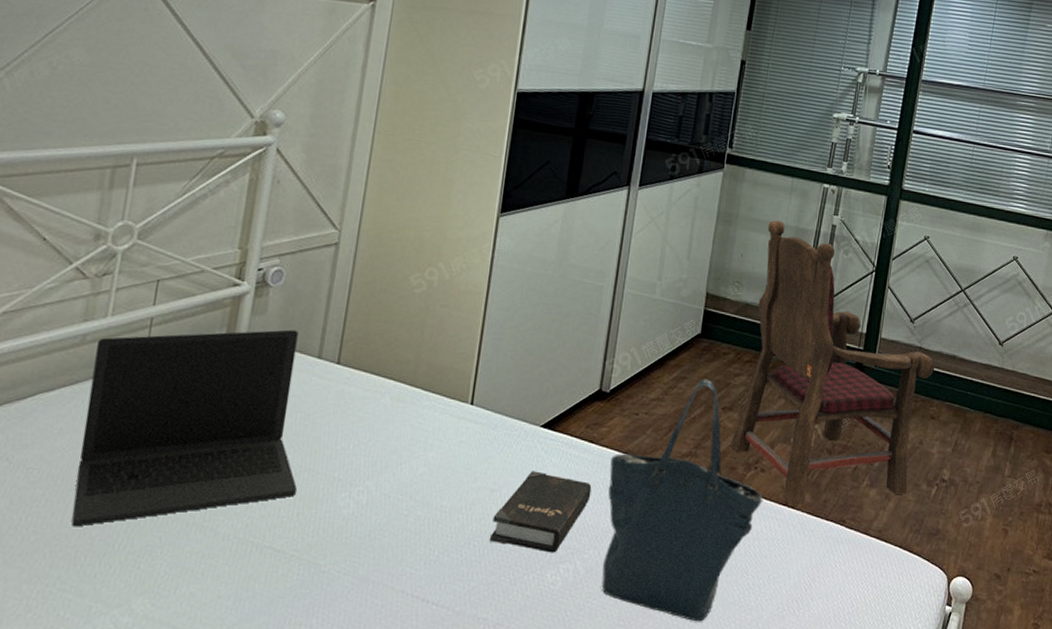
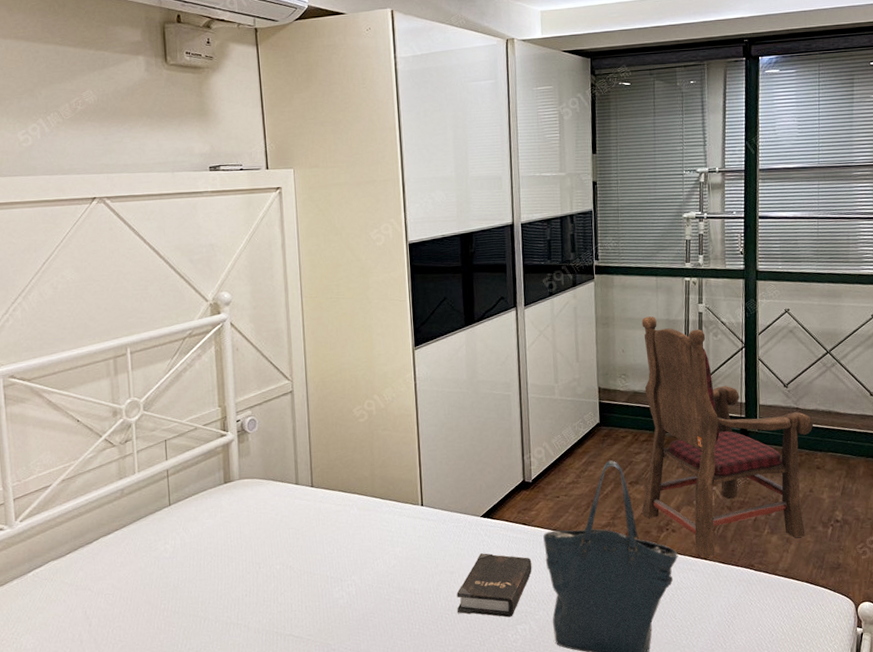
laptop: present [71,329,299,527] -> none [133,464,302,634]

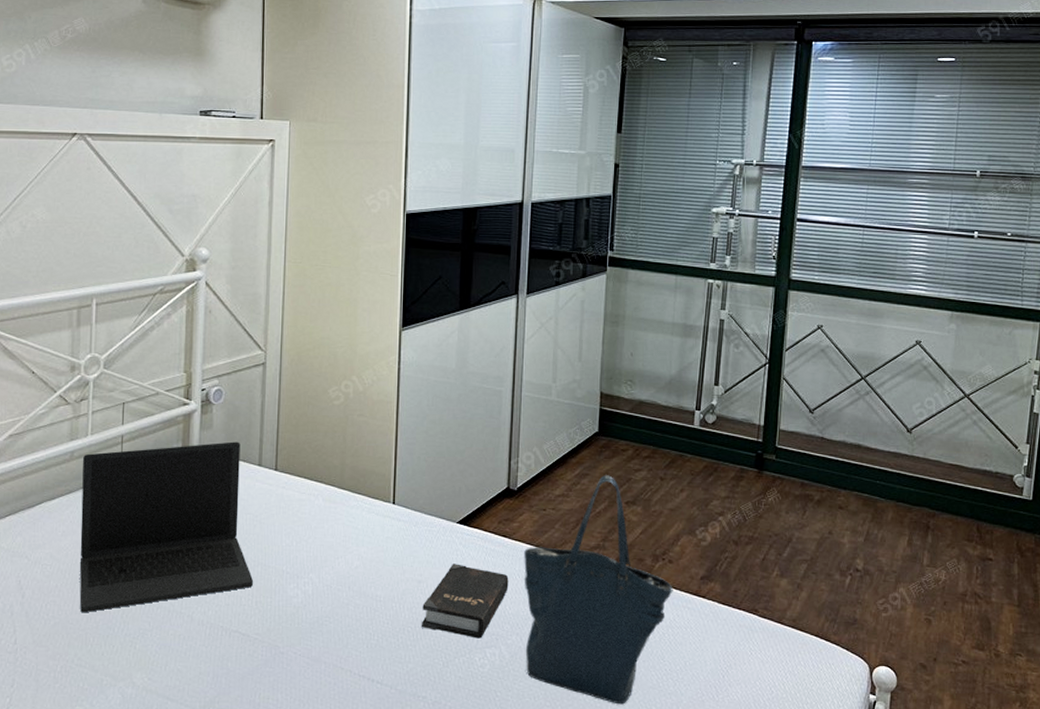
laptop: none [133,464,302,634] -> present [79,441,254,613]
armchair: present [641,316,814,559] -> none [636,319,839,596]

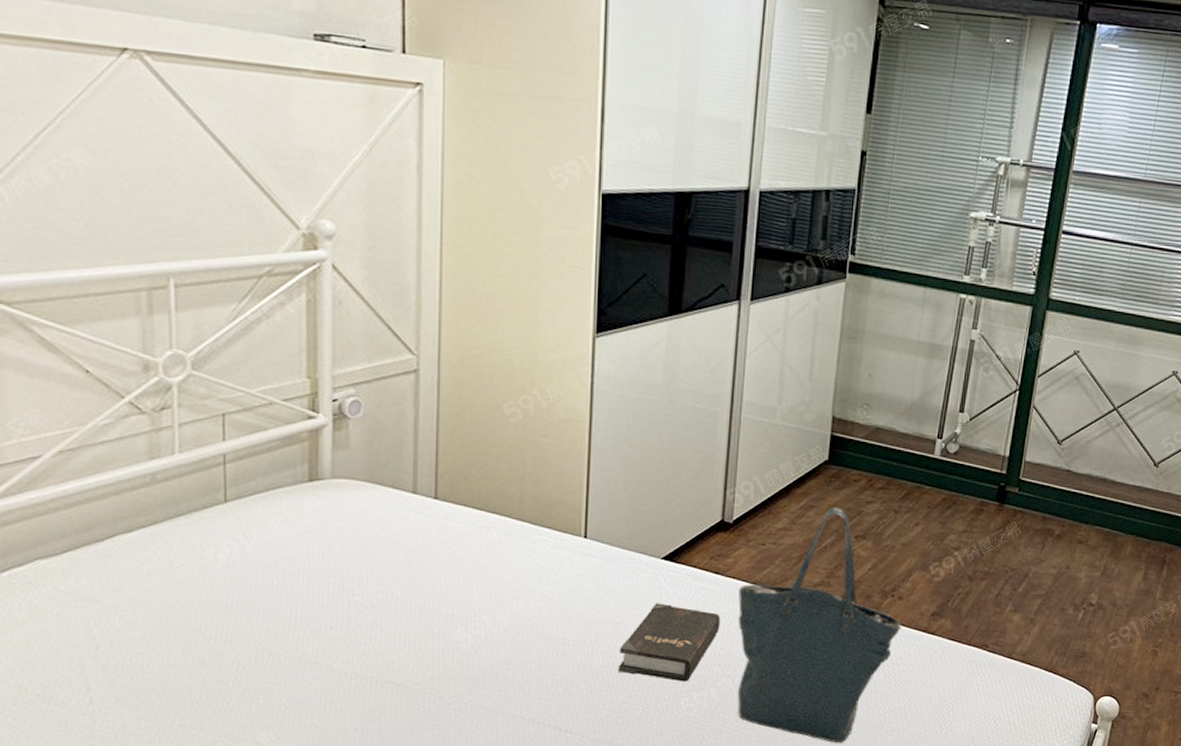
laptop: present [79,441,254,613] -> none [170,464,411,666]

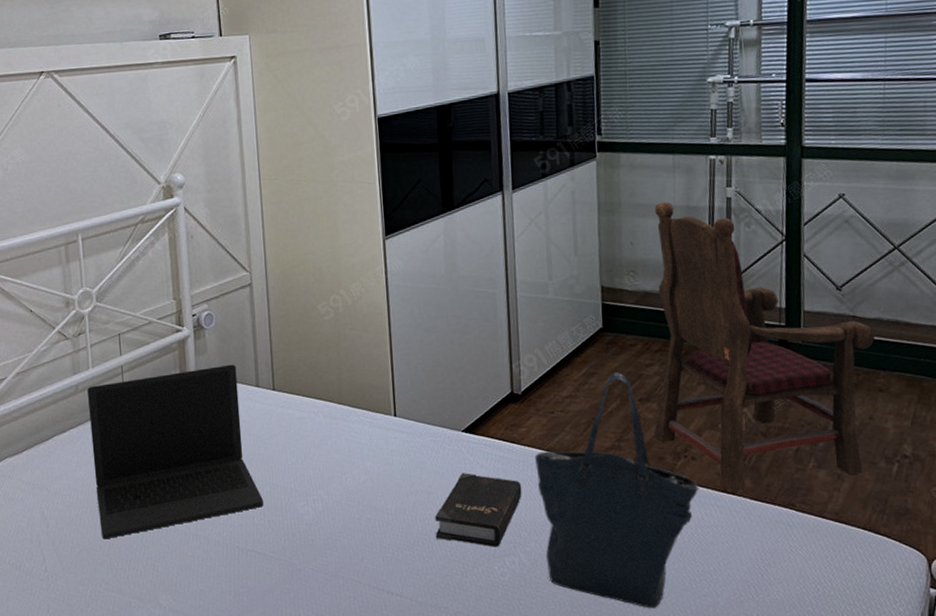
laptop: none [170,464,411,666] -> present [87,364,264,540]
armchair: none [864,336,1084,633] -> present [653,202,875,493]

